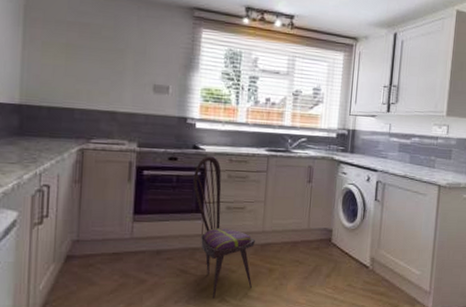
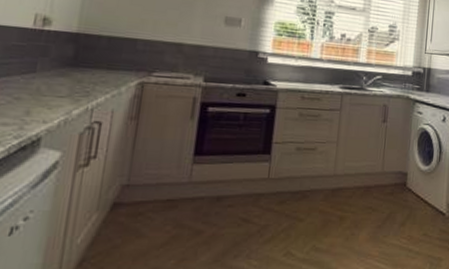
dining chair: present [193,156,256,299] -> none [261,92,327,252]

